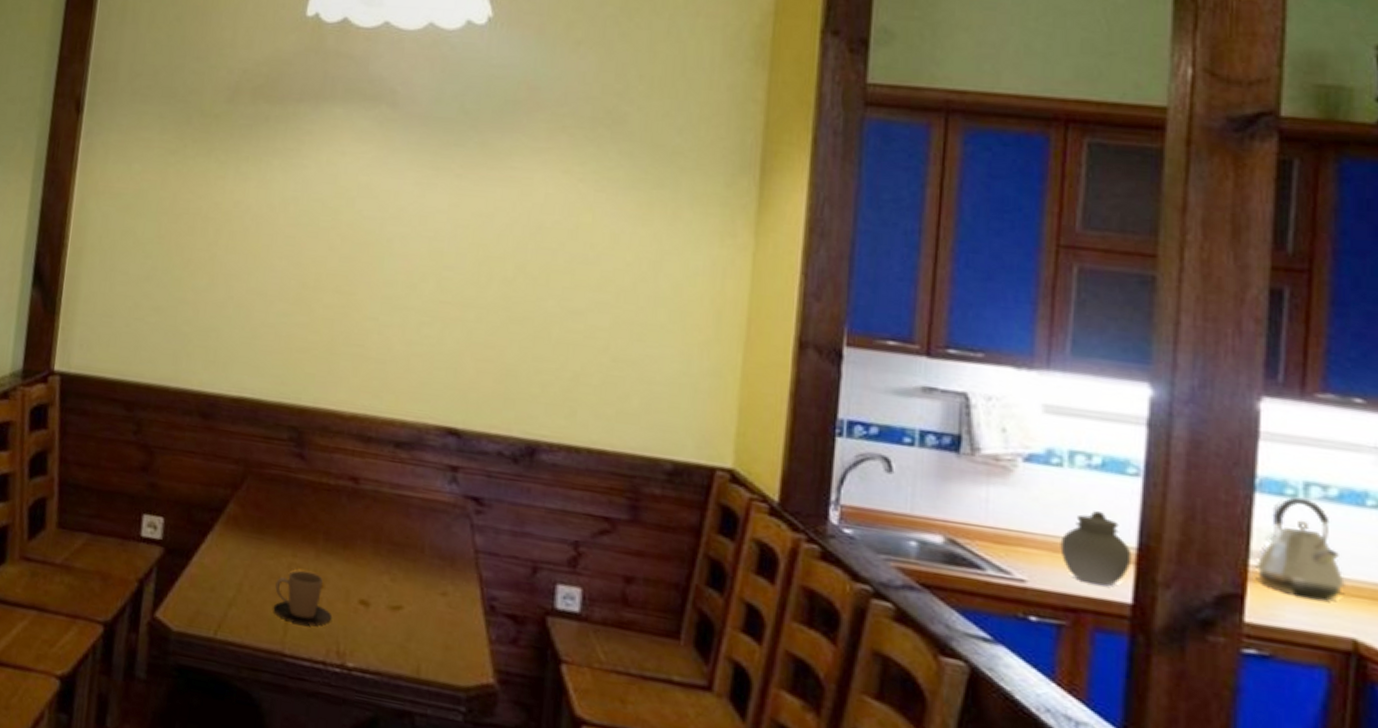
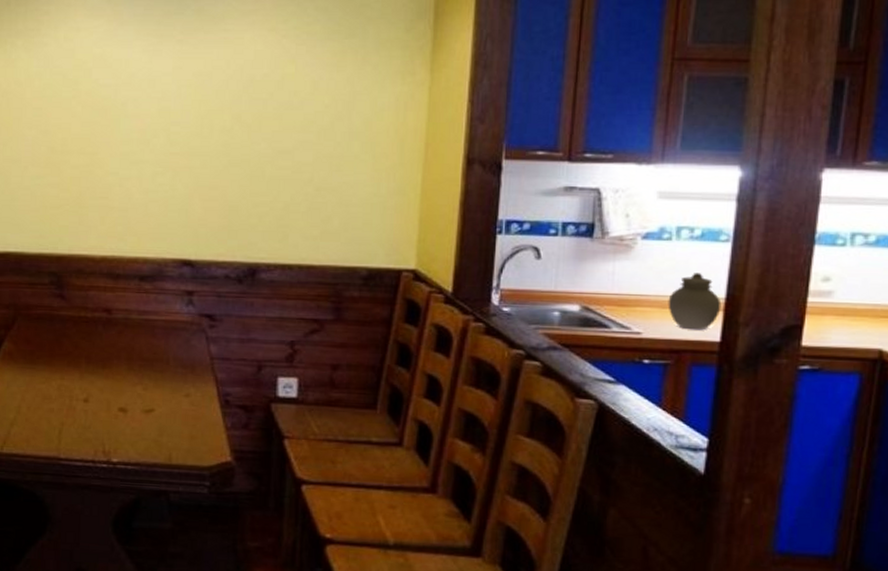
cup: present [273,570,333,625] -> none [48,390,98,432]
kettle: present [1256,497,1345,600] -> none [812,245,876,323]

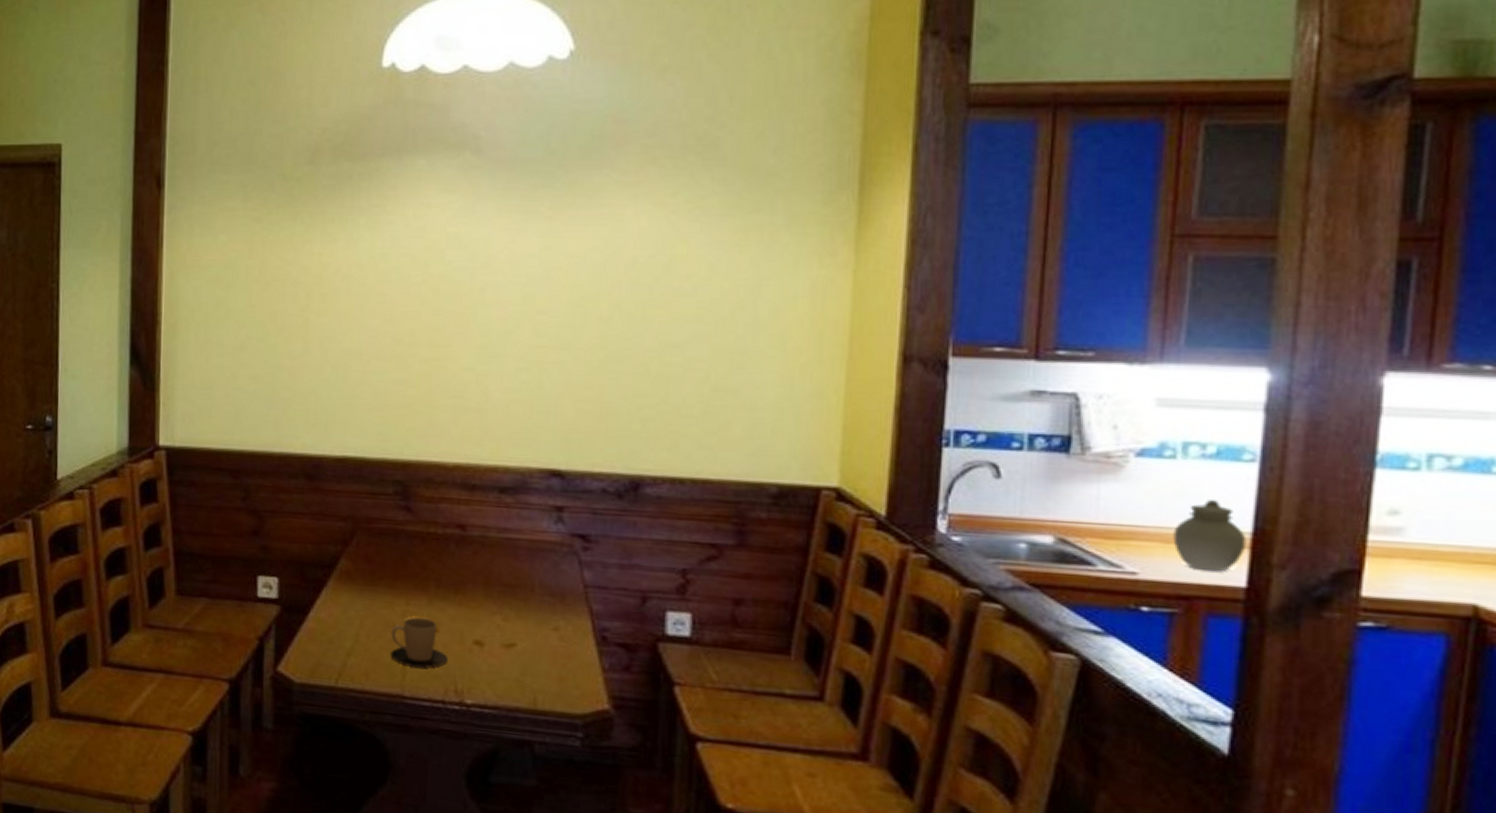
cup: none [48,390,98,432] -> present [390,617,449,667]

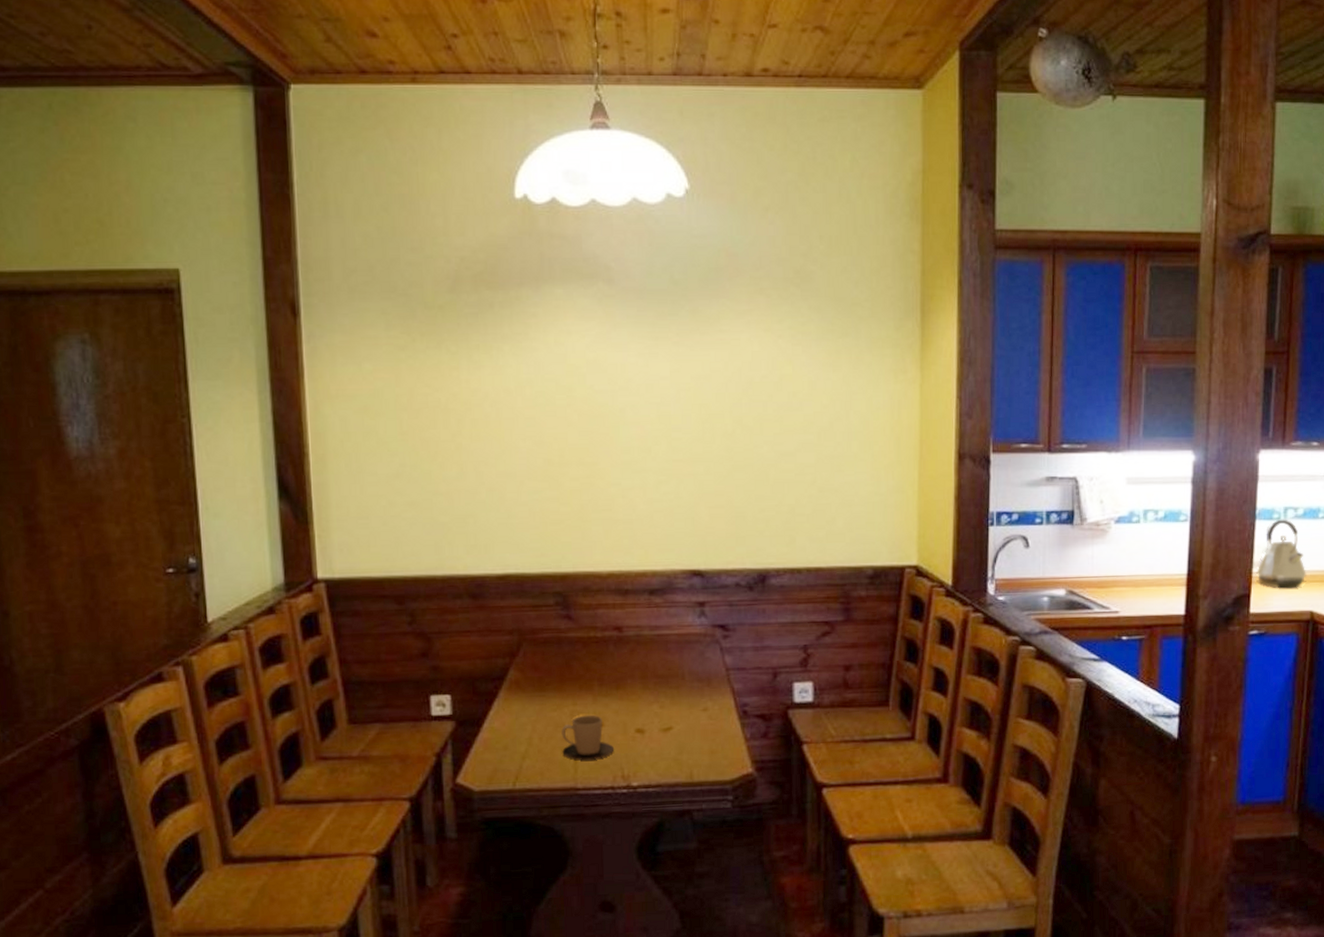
jar: present [1173,500,1247,572] -> none [1140,552,1184,606]
kettle: none [1374,469,1467,569] -> present [1256,519,1306,589]

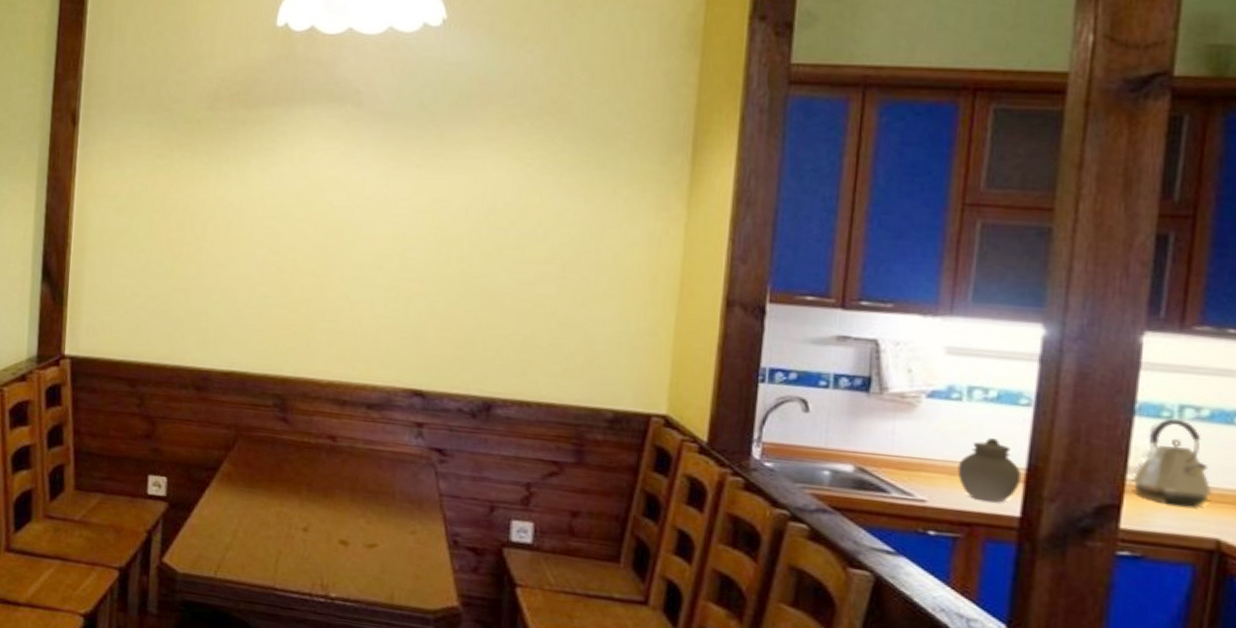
cup: present [561,715,615,760] -> none [264,517,317,563]
jar: none [1140,552,1184,606] -> present [957,438,1022,503]

